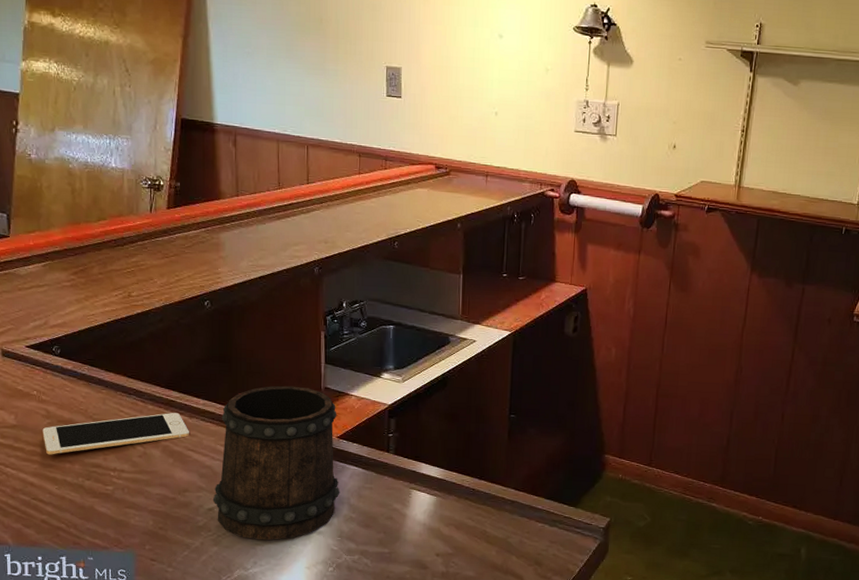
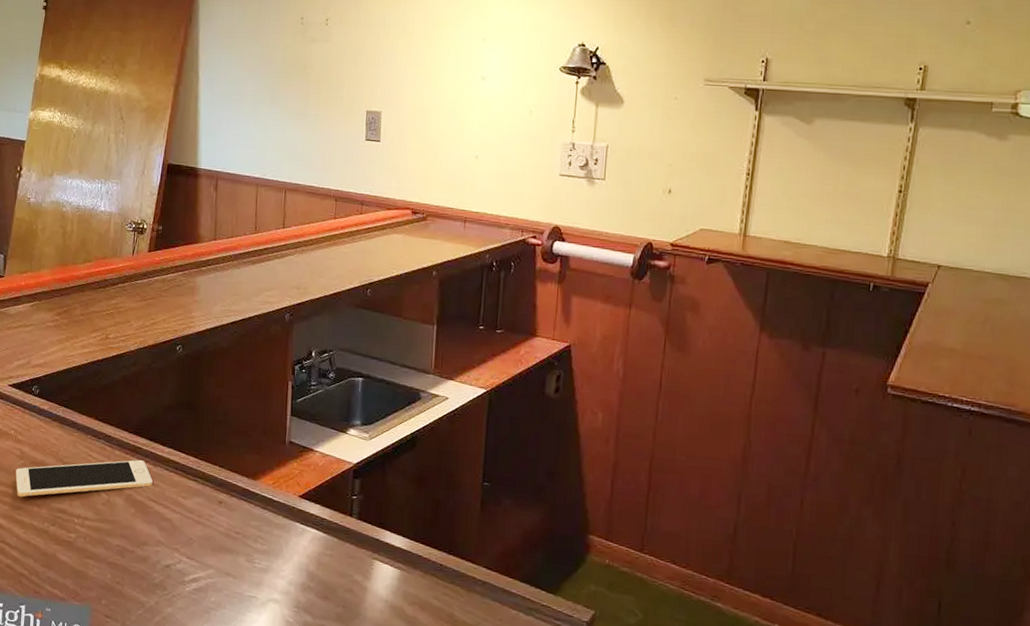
beer mug: present [212,385,340,541] -> none [170,437,300,605]

